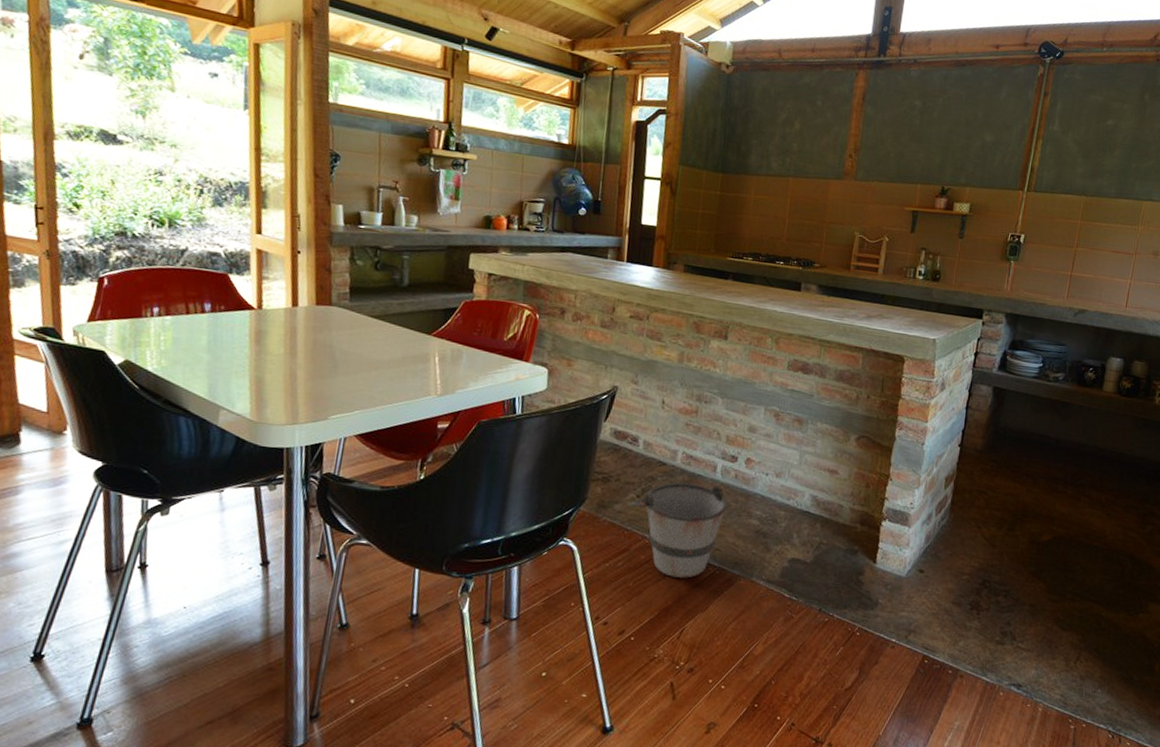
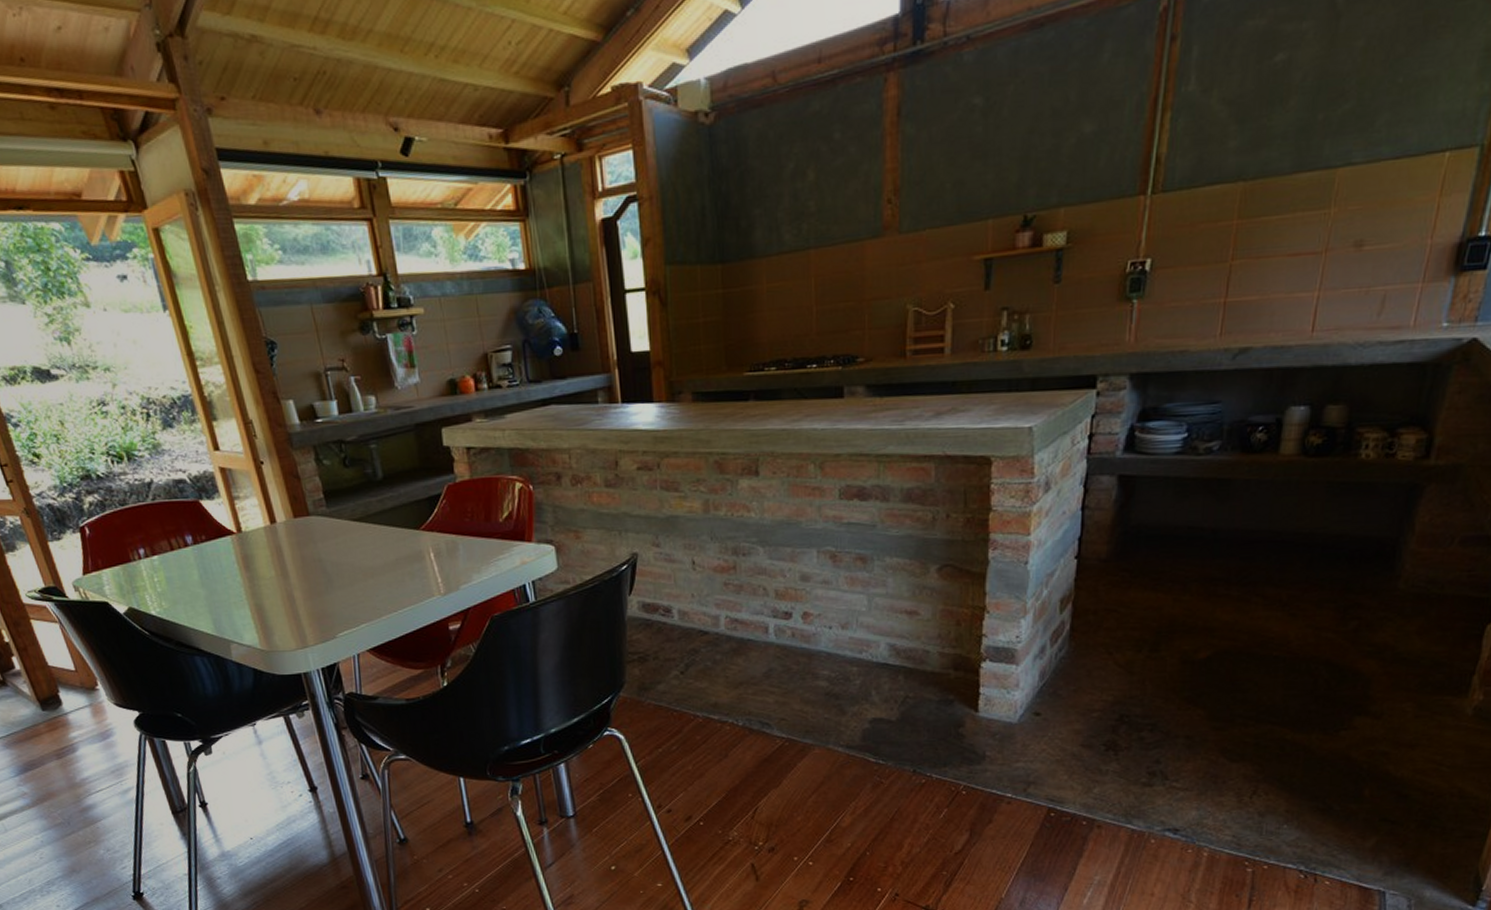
bucket: present [629,482,727,578] -> none [673,646,787,755]

